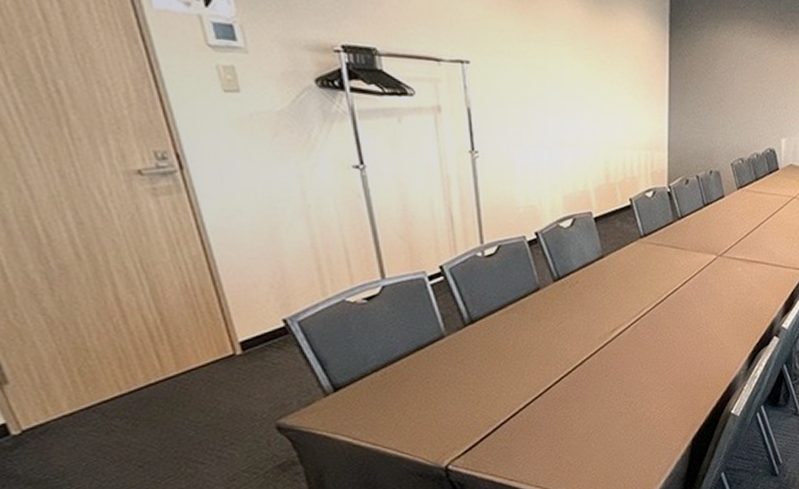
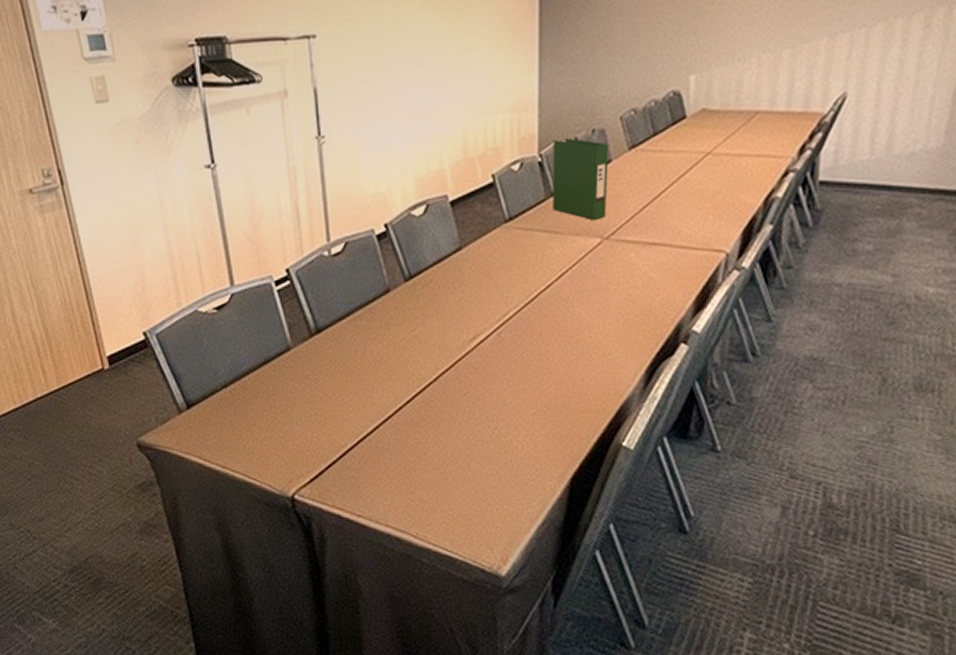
binder: none [679,175,723,241] -> present [553,137,609,219]

